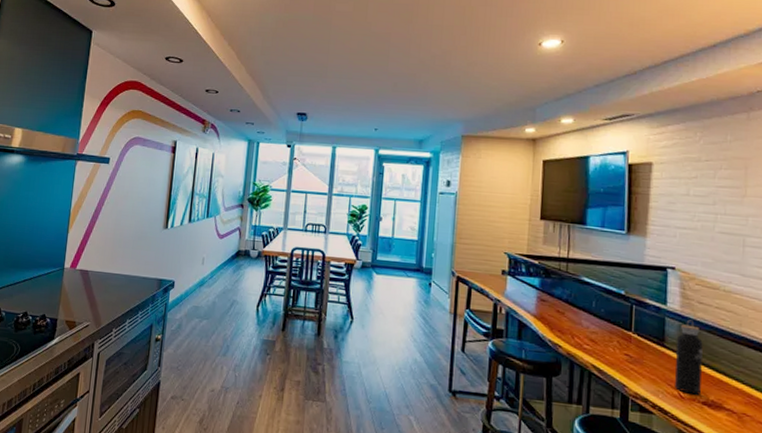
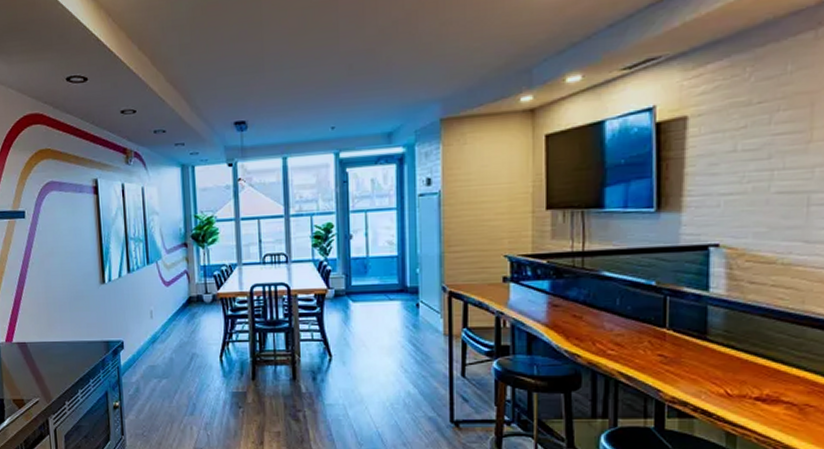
water bottle: present [675,319,703,395] -> none [720,304,755,390]

